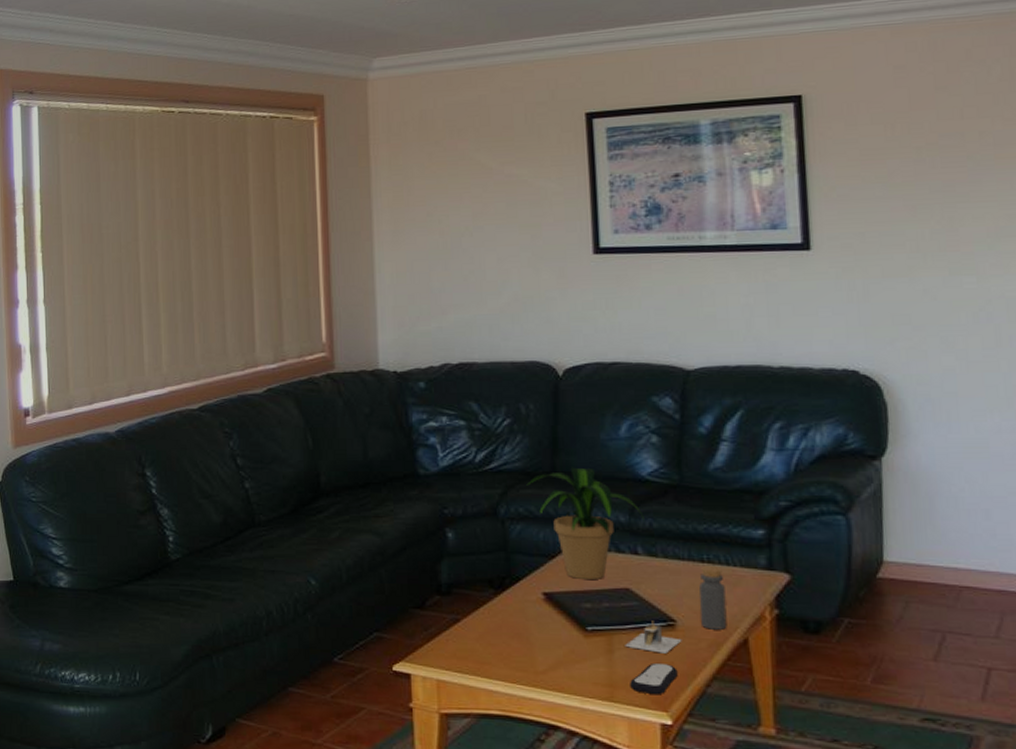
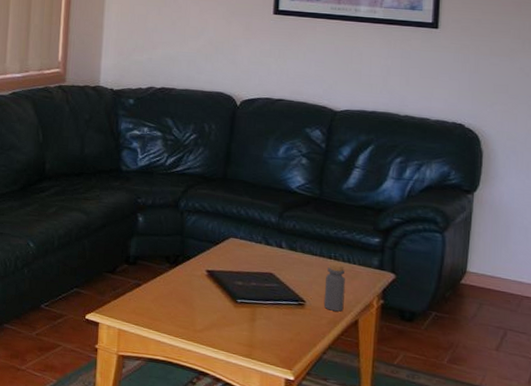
potted plant: present [526,467,644,581] -> none [203,176,290,264]
architectural model: present [625,620,682,654] -> none [264,299,308,326]
remote control: present [630,662,678,695] -> none [265,331,302,357]

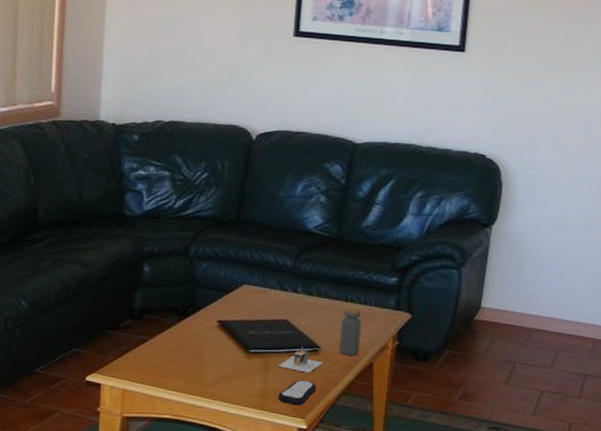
architectural model: none [264,299,308,326] -> present [278,346,323,373]
remote control: none [265,331,302,357] -> present [278,379,316,406]

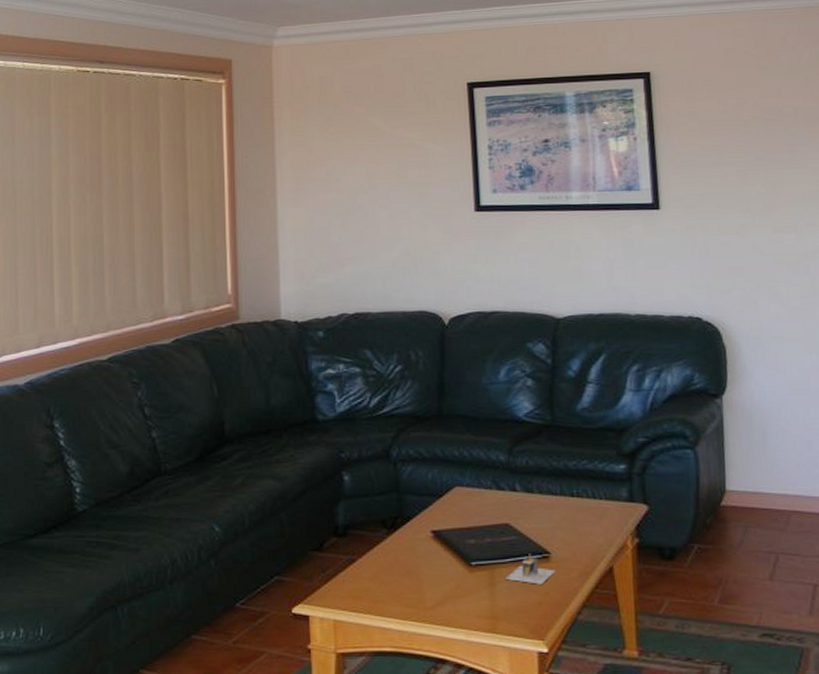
remote control: present [278,379,316,406] -> none [510,593,552,625]
bottle: present [338,304,361,356] -> none [570,499,595,560]

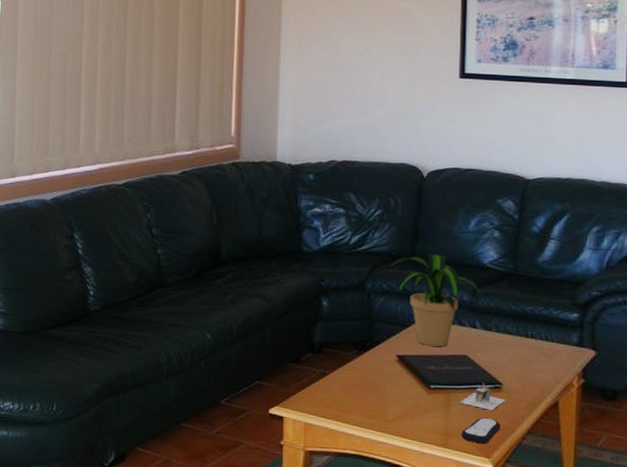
potted plant: none [416,410,521,518] -> present [390,253,483,347]
remote control: none [510,593,552,625] -> present [461,417,500,444]

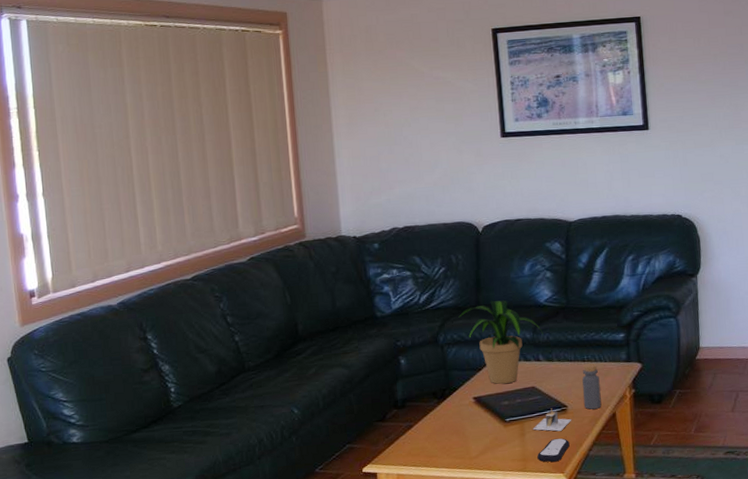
bottle: none [521,340,543,393] -> present [582,363,602,410]

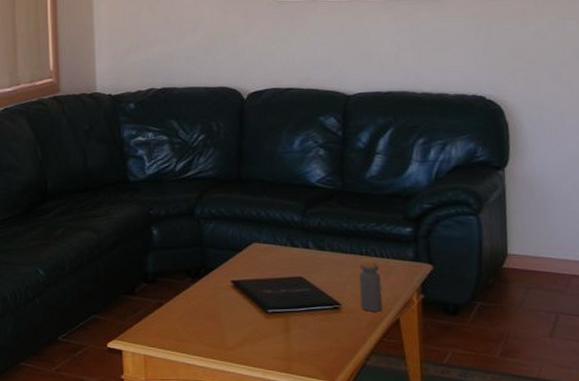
potted plant: present [458,300,543,385] -> none [218,175,314,270]
architectural model: present [533,408,572,431] -> none [299,304,346,332]
remote control: present [537,438,570,463] -> none [303,339,343,368]

